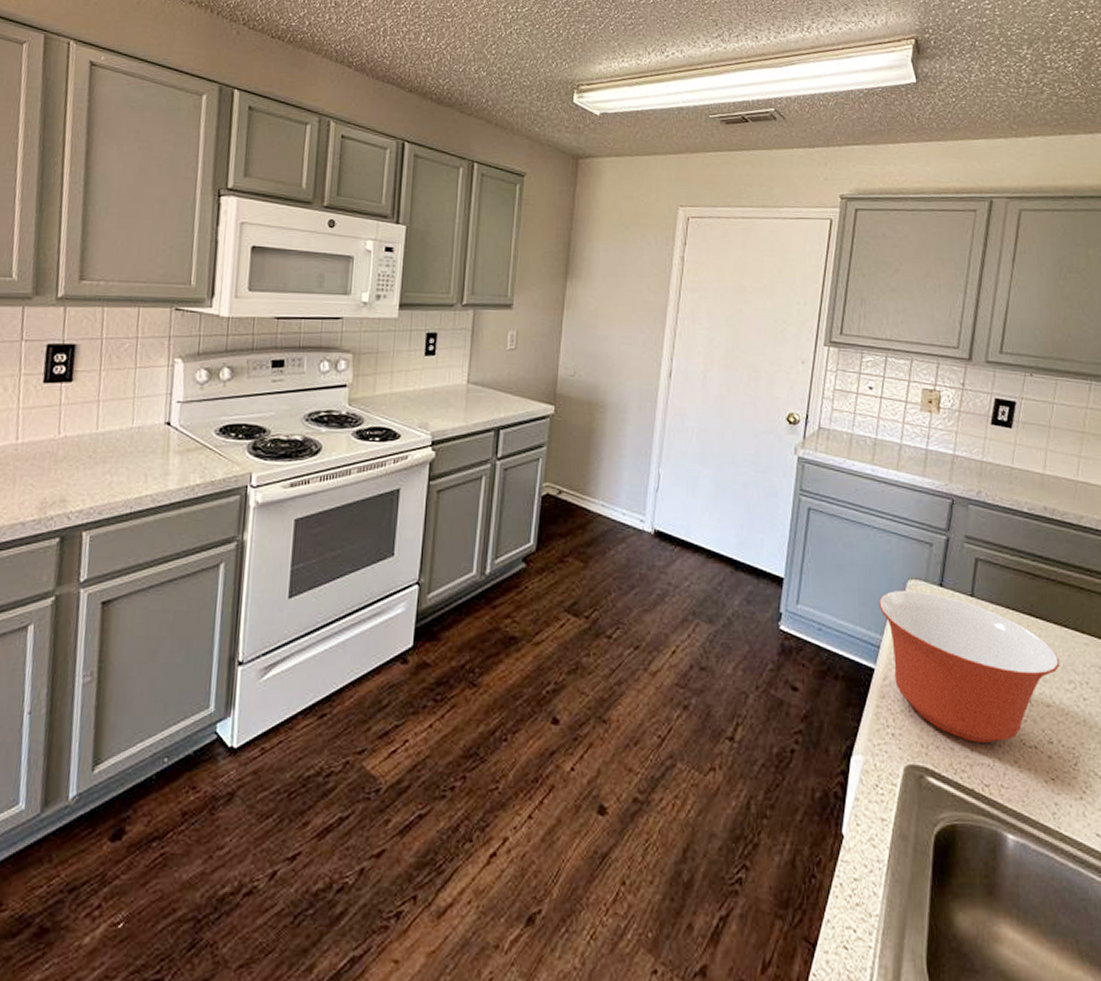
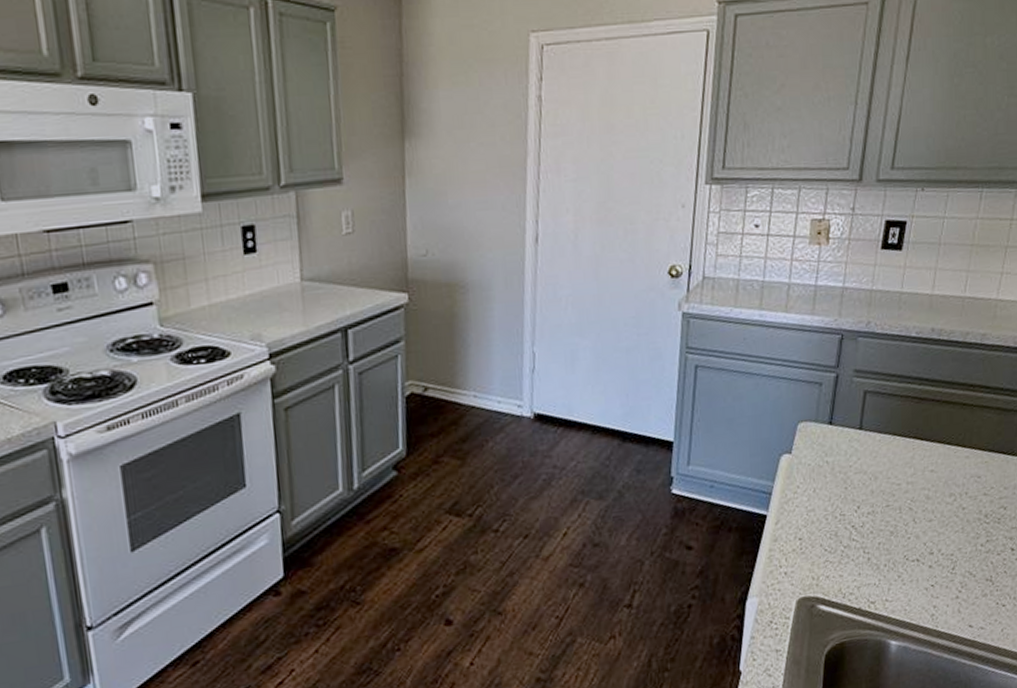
mixing bowl: present [878,590,1060,743] -> none [769,432,942,567]

